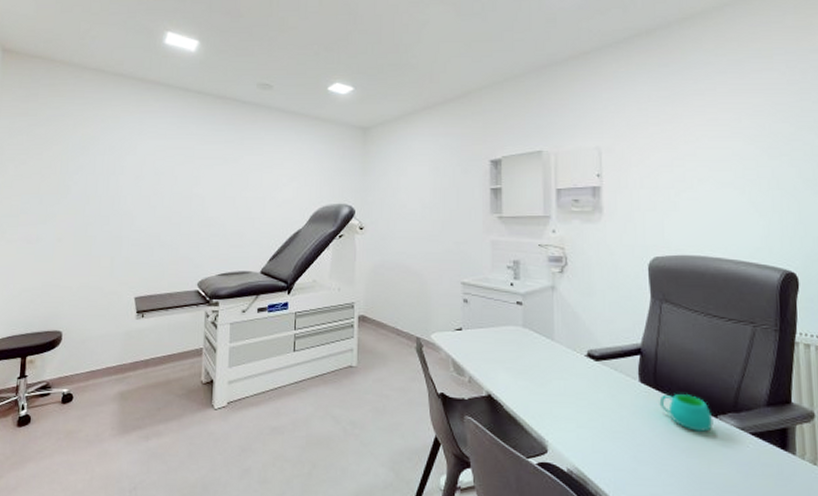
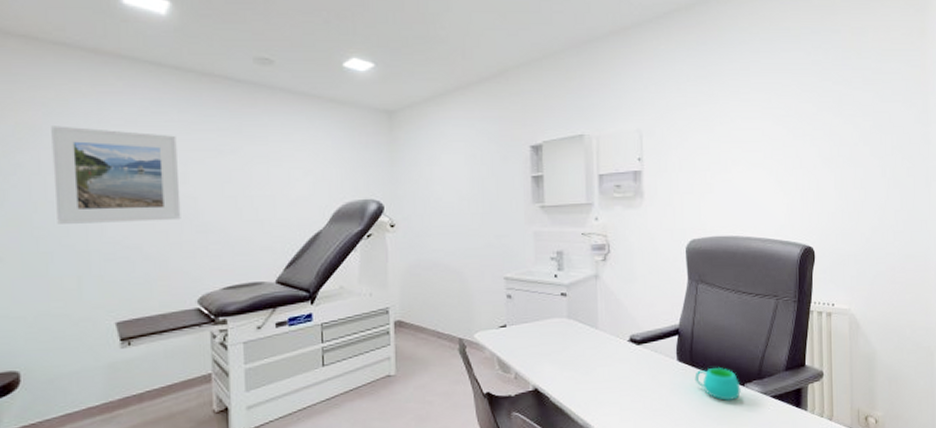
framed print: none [102,137,194,215] -> present [51,126,181,224]

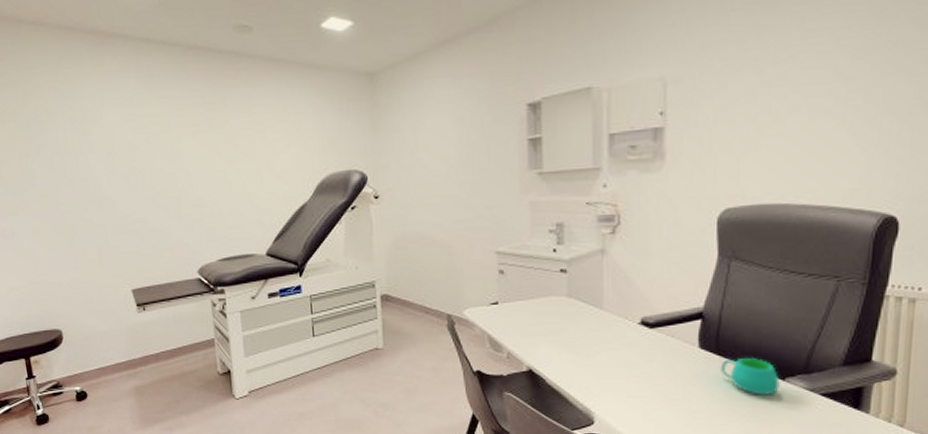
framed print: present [51,126,181,224] -> none [64,107,178,200]

